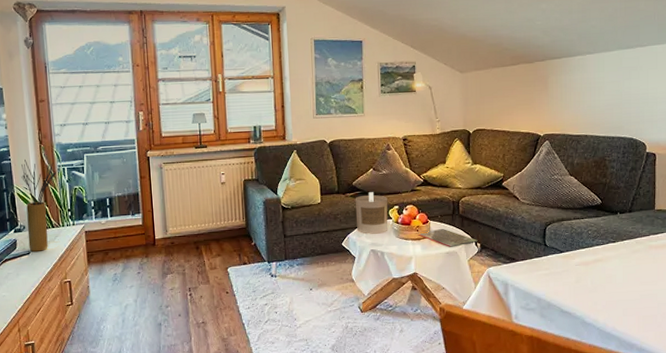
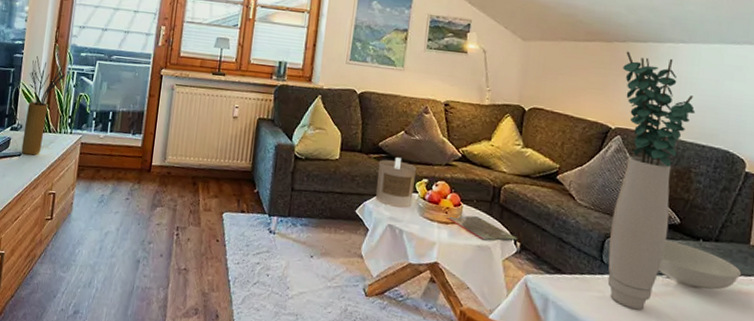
vase: none [544,68,605,278] -> present [607,51,696,310]
bowl: none [588,218,651,252] -> present [657,240,742,290]

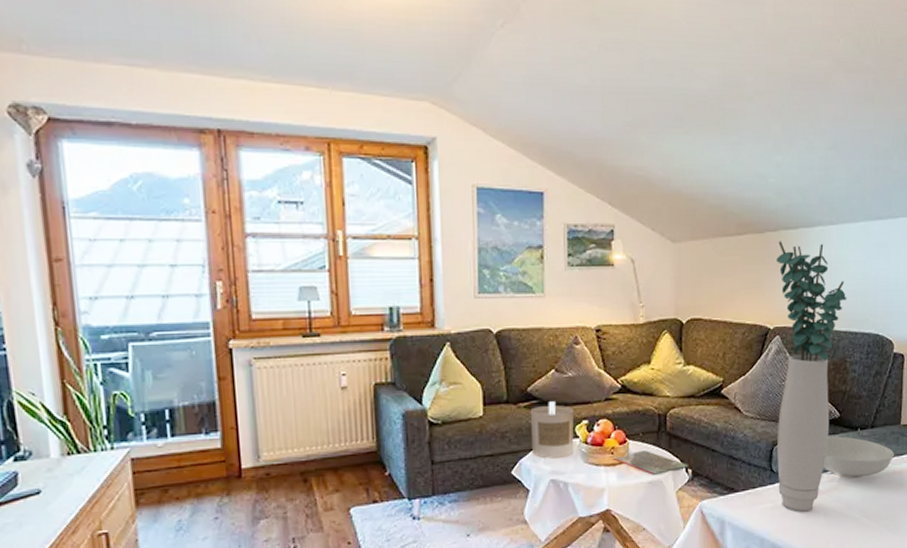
vase: present [21,56,71,156] -> none [25,350,91,490]

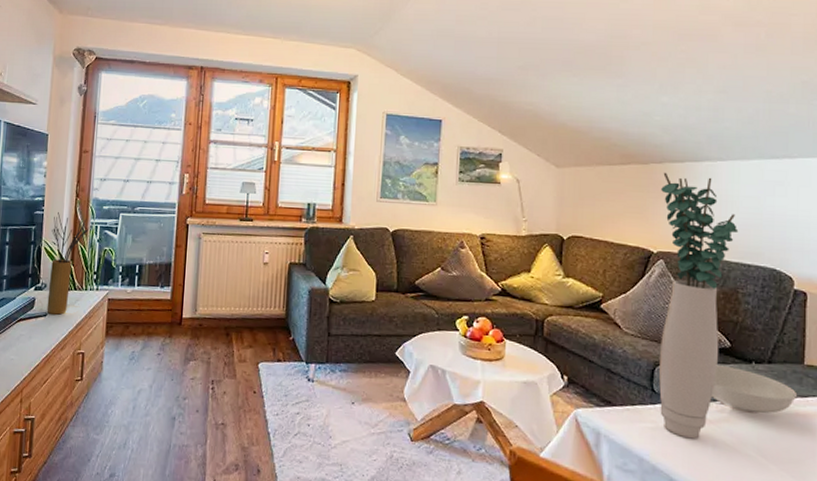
vase: none [25,350,91,490] -> present [47,212,94,315]
candle: present [530,401,575,459] -> none [415,295,456,347]
magazine: present [610,451,689,475] -> none [487,351,565,376]

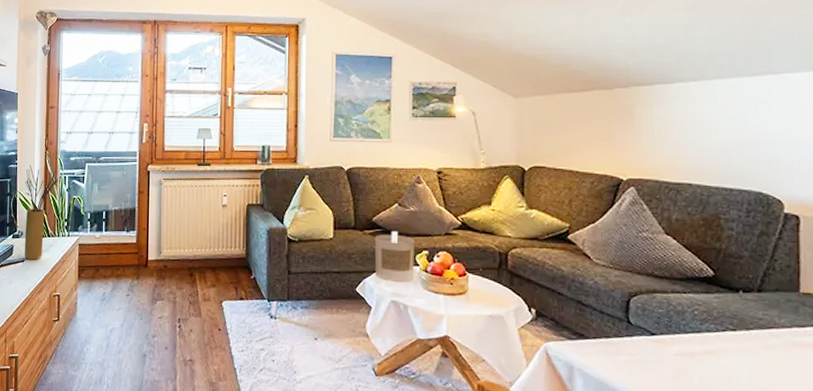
candle: none [415,295,456,347] -> present [374,231,416,282]
vase: present [659,172,739,439] -> none [629,96,718,372]
bowl: present [710,365,798,414] -> none [693,294,794,345]

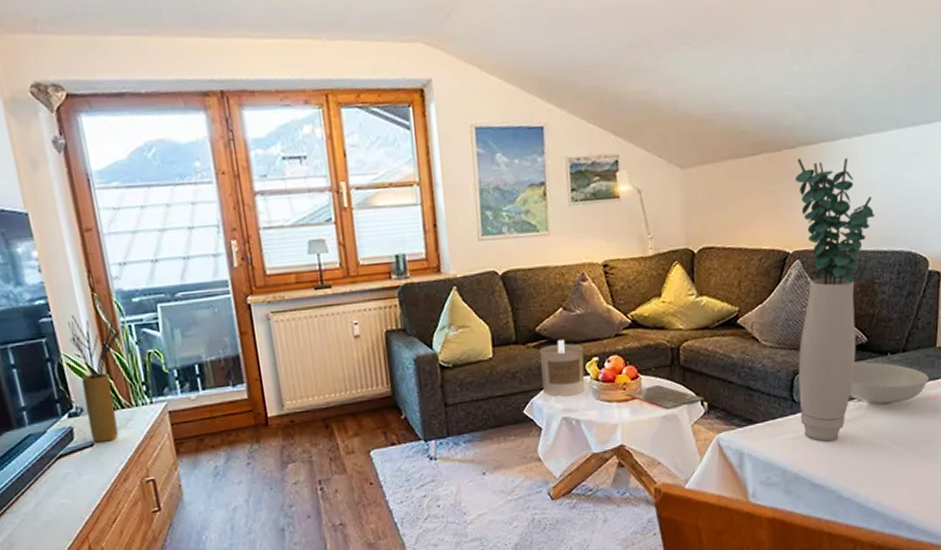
magazine: none [450,285,532,310] -> present [622,385,704,409]
vase: none [629,96,718,372] -> present [795,157,875,442]
bowl: none [693,294,794,345] -> present [848,361,930,406]

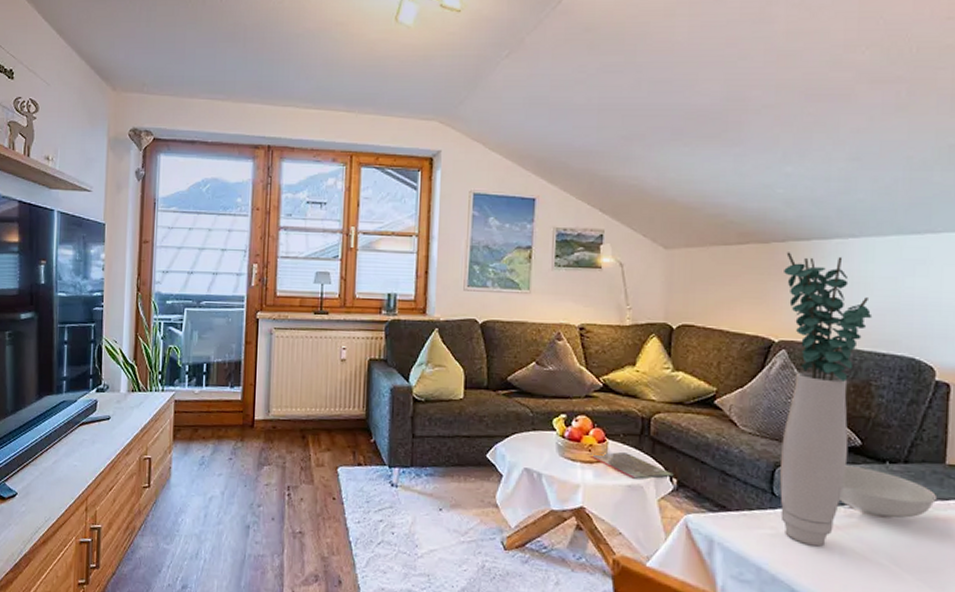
vase: present [68,315,126,443] -> none [110,308,157,418]
candle: present [539,340,585,397] -> none [507,392,553,449]

